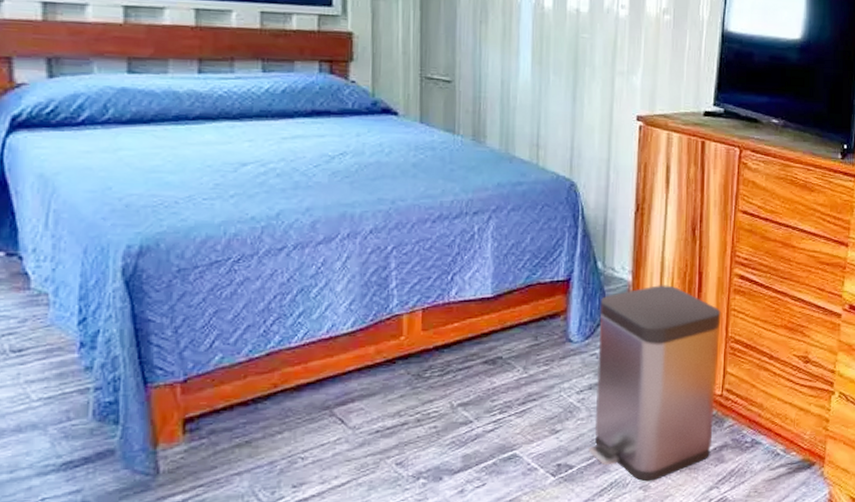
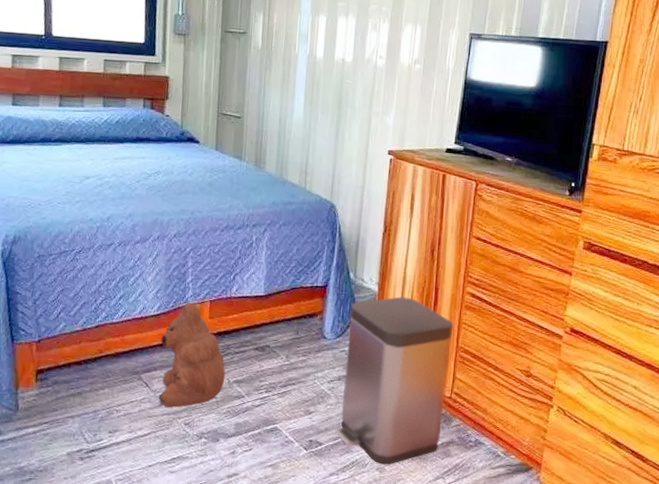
teddy bear: none [358,313,447,446] -> present [158,302,226,408]

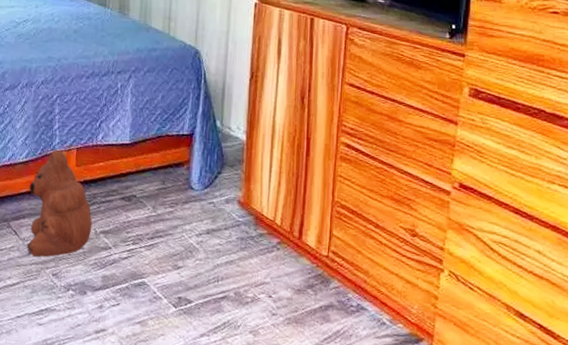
pedal bin: present [335,296,454,465] -> none [205,145,328,328]

